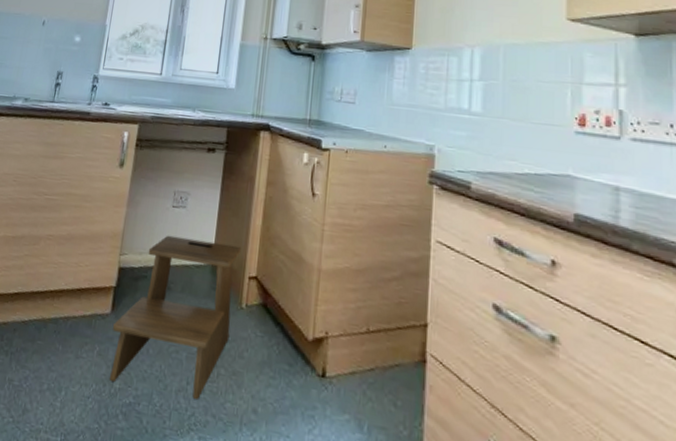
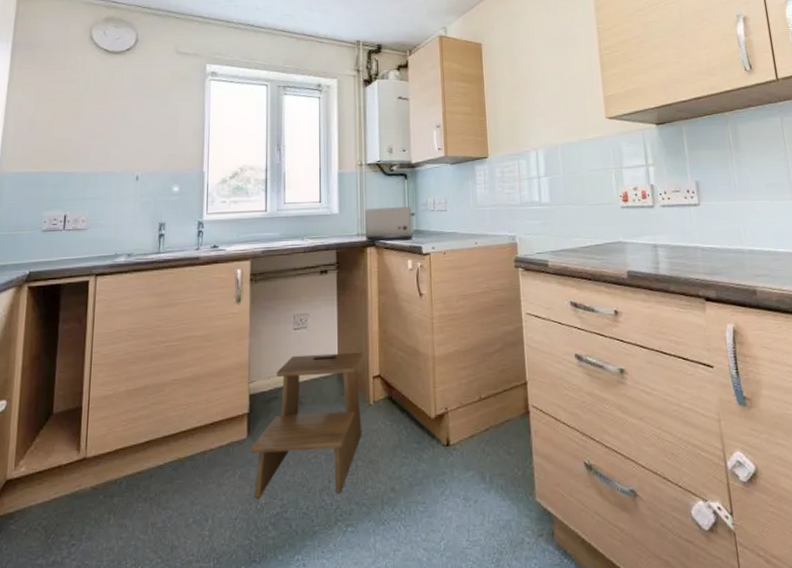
toaster: none [259,87,319,131] -> present [364,207,415,242]

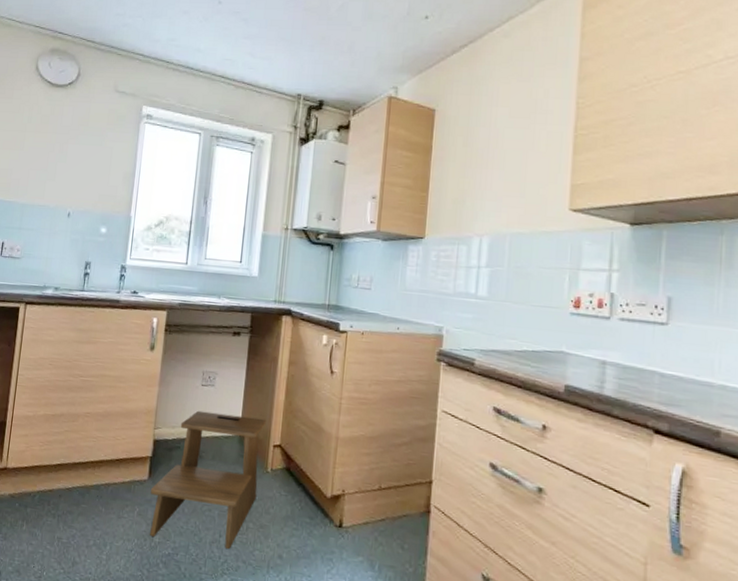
toaster: present [364,207,415,242] -> none [281,275,337,315]

